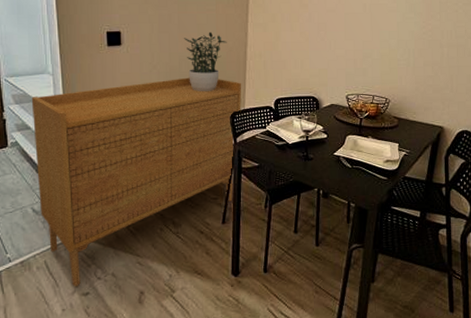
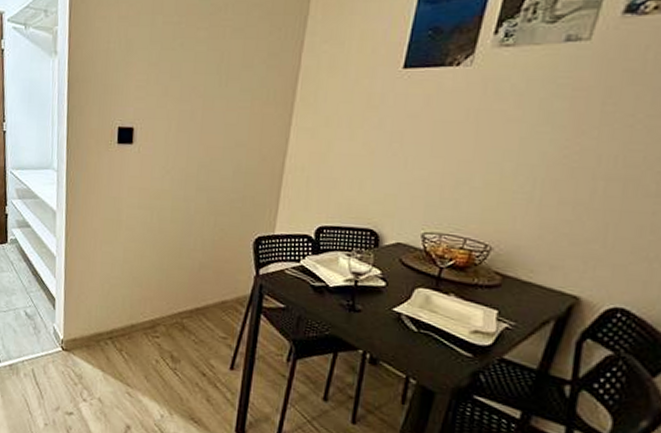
sideboard: present [31,77,242,287] -> none [32,188,274,403]
potted plant: present [183,31,227,92] -> none [205,134,261,209]

